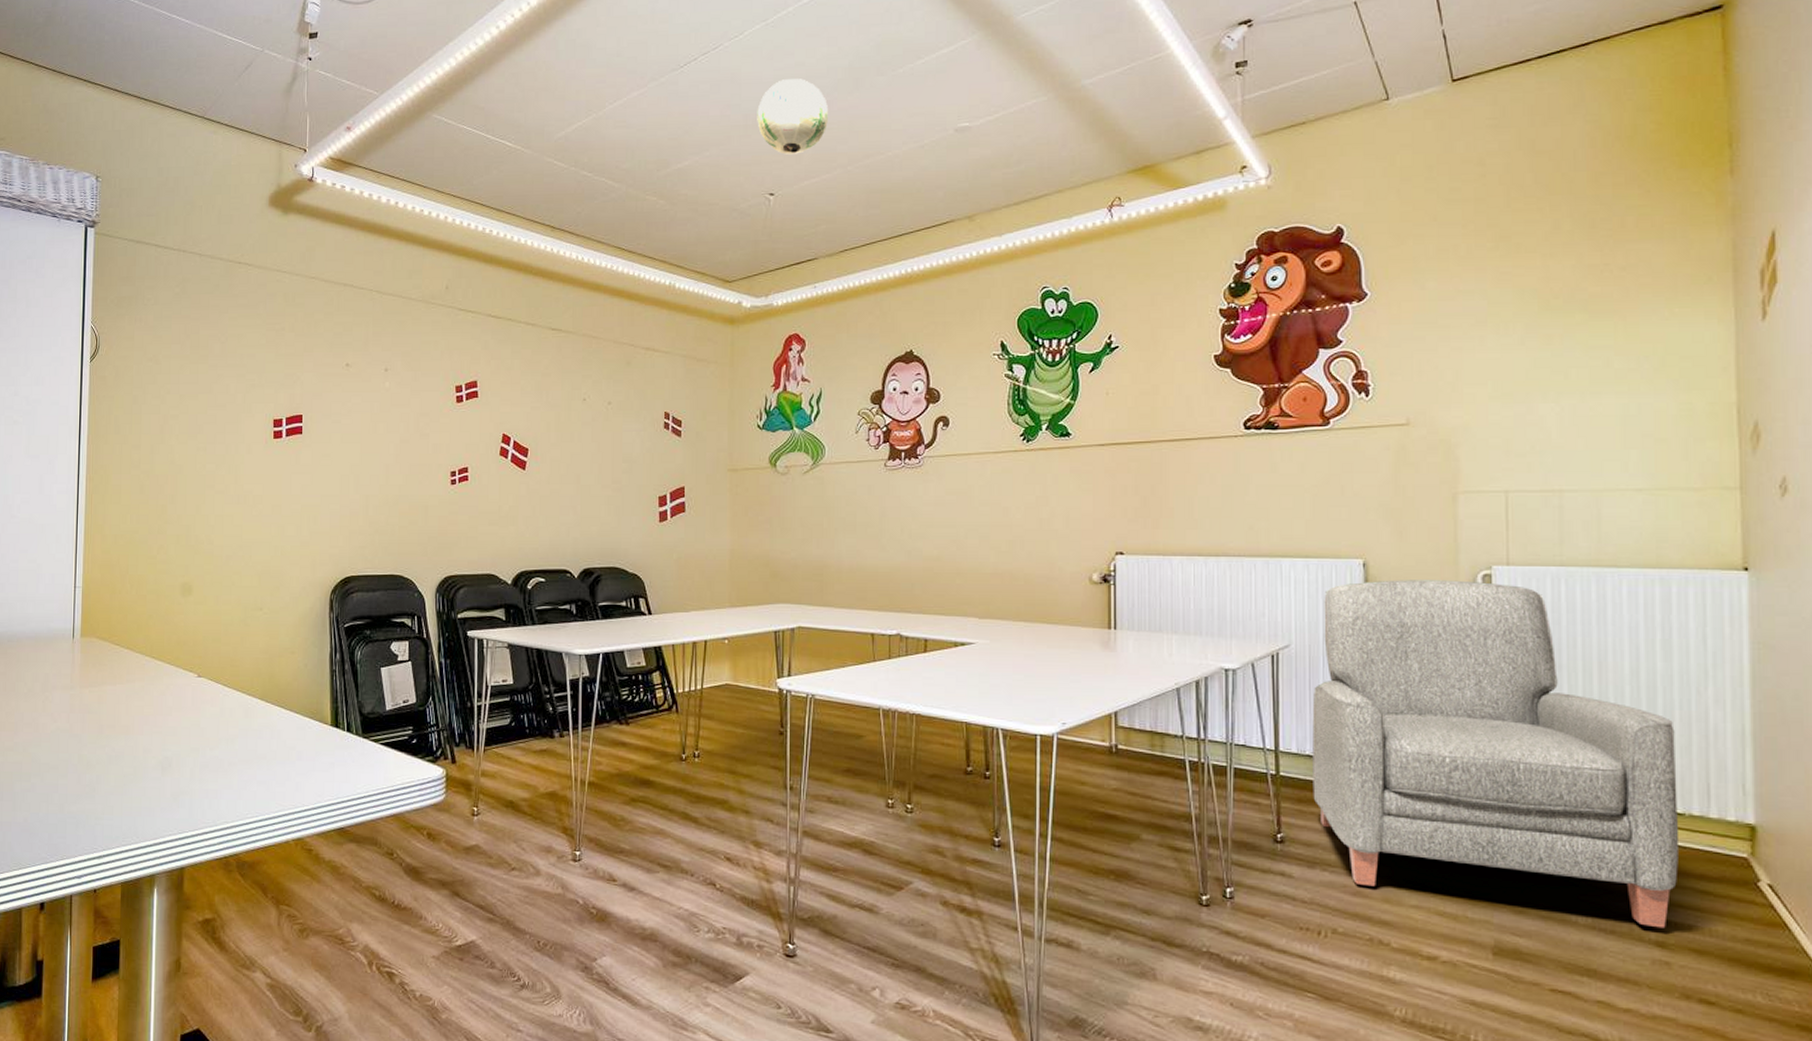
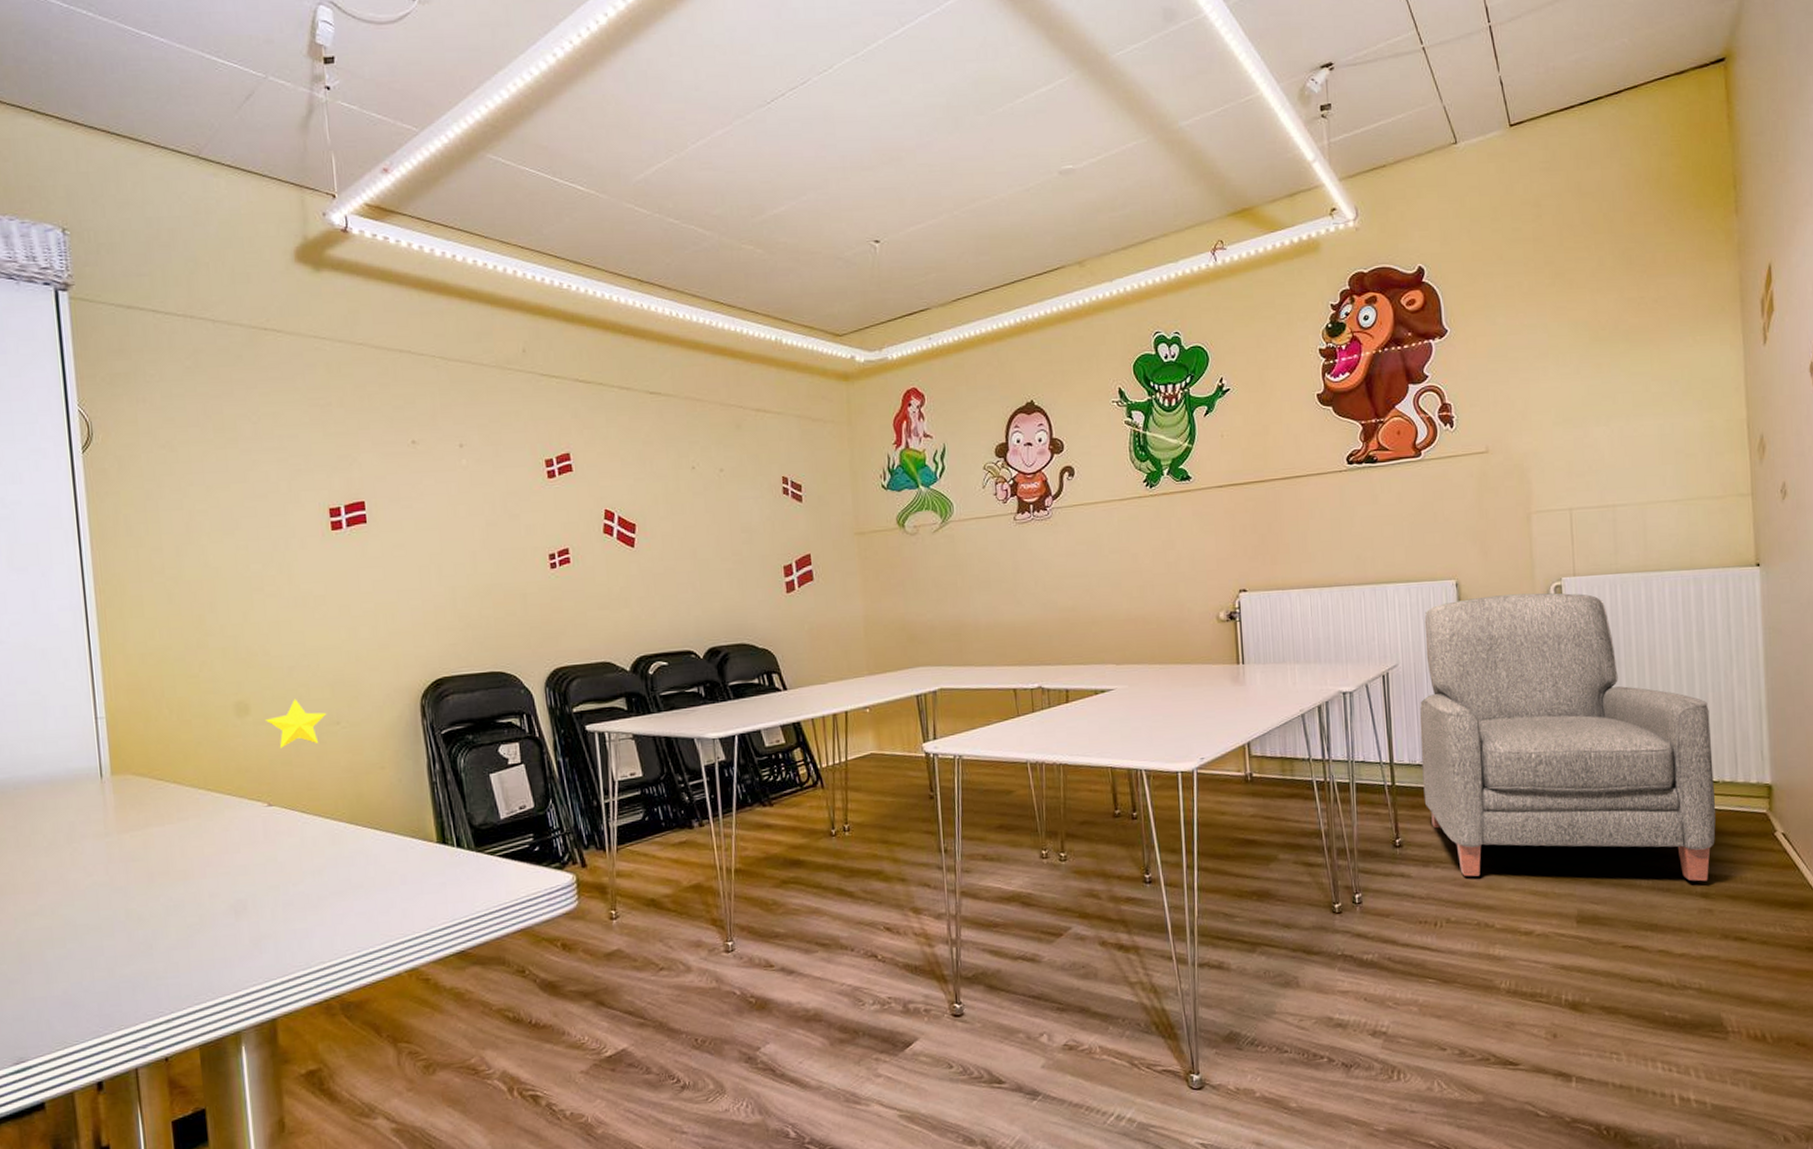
decorative star: none [203,584,253,627] -> present [264,699,327,749]
paper lantern: present [757,79,828,155] -> none [854,117,930,199]

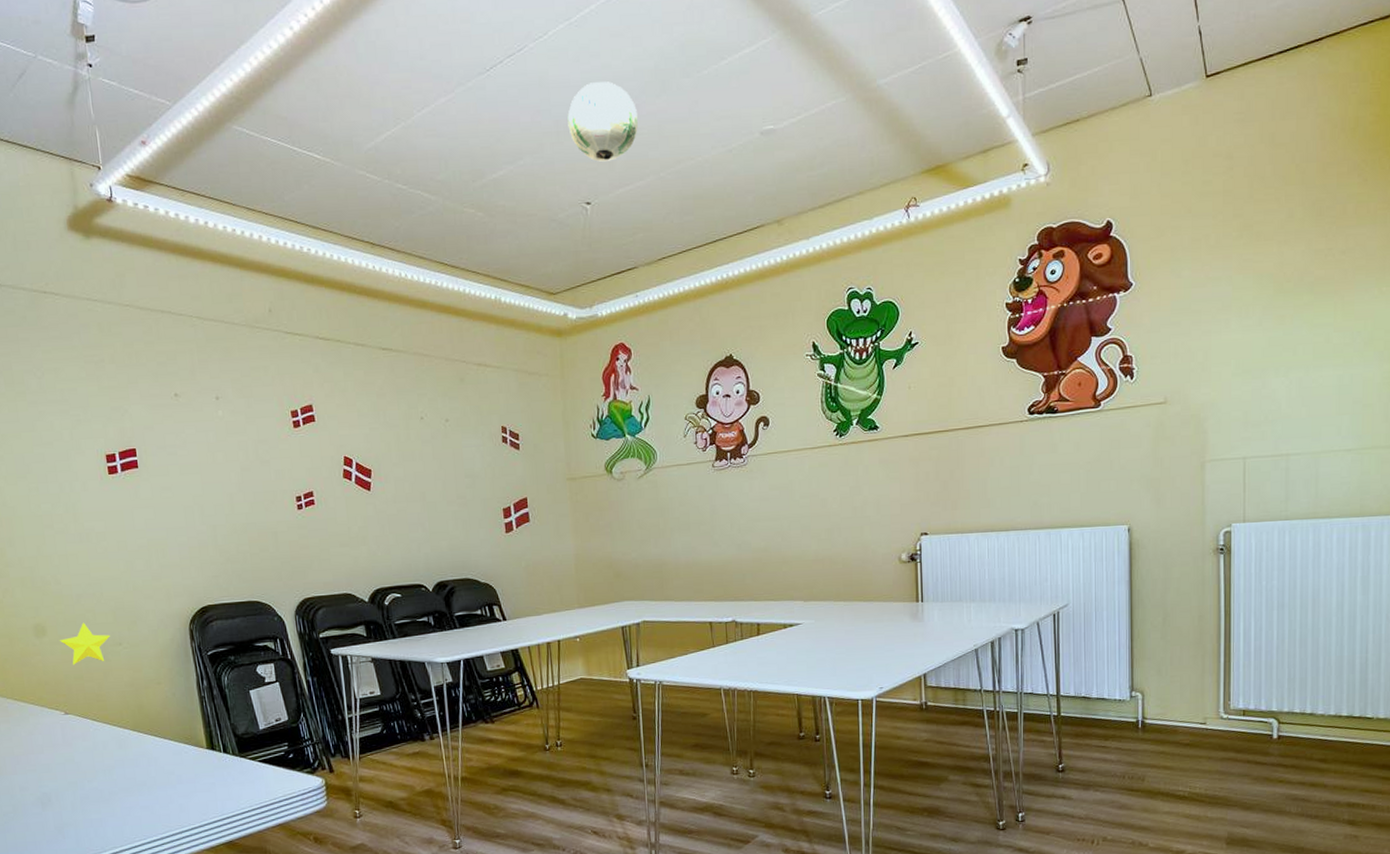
paper lantern: none [854,117,930,199] -> present [567,82,638,162]
chair: present [1419,593,1716,882] -> none [1087,538,1369,810]

